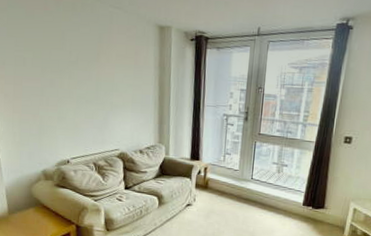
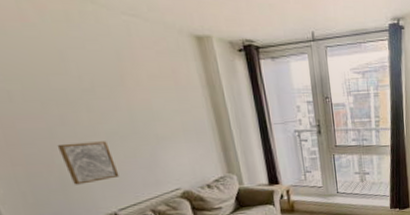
wall art: none [43,100,78,134] -> present [57,141,120,185]

